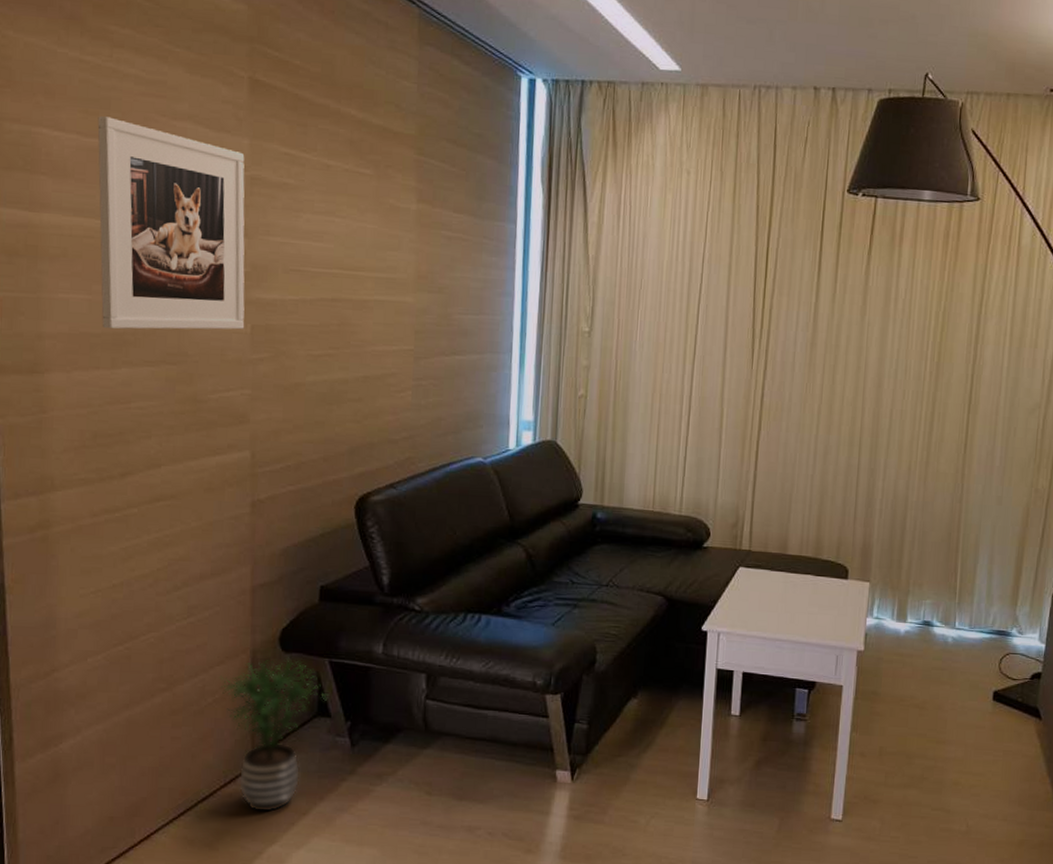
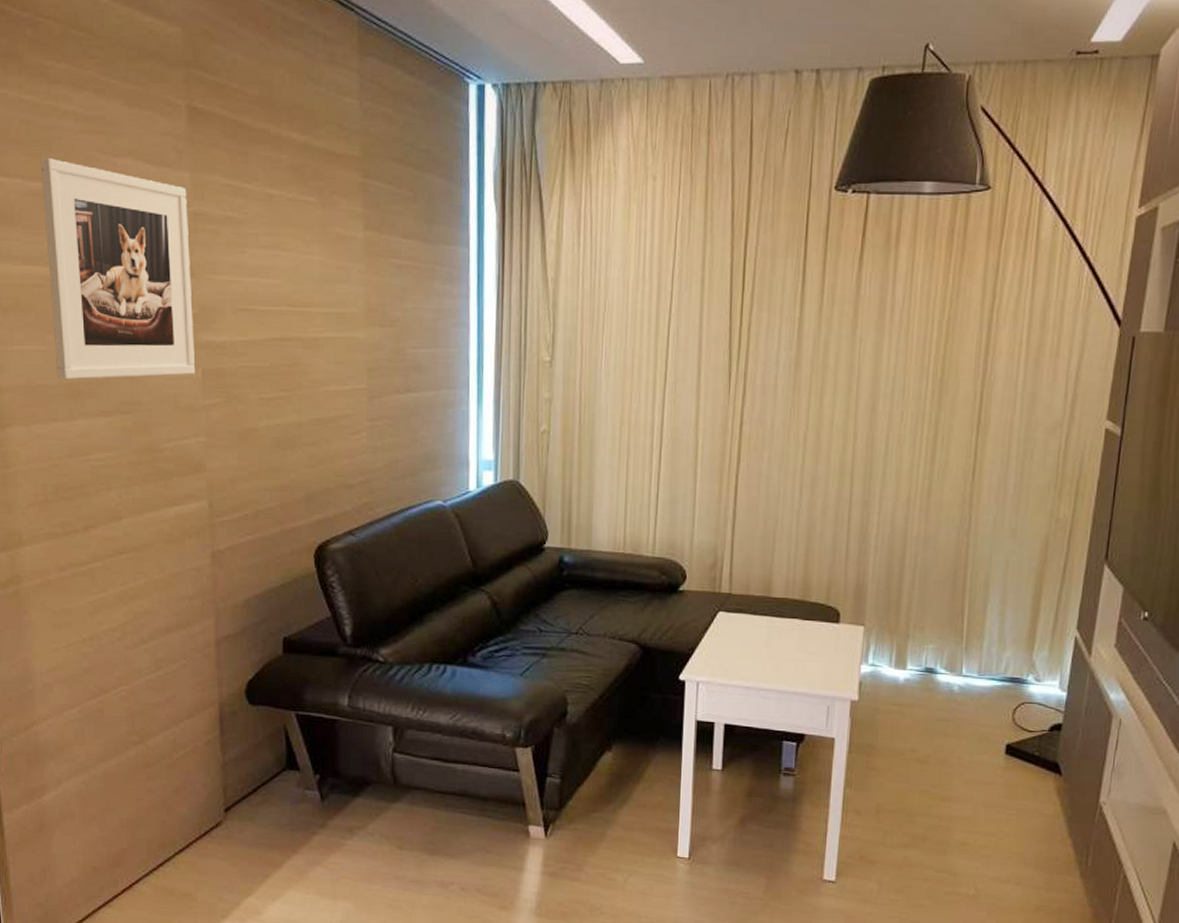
potted plant: present [219,657,330,813] -> none [189,710,298,865]

